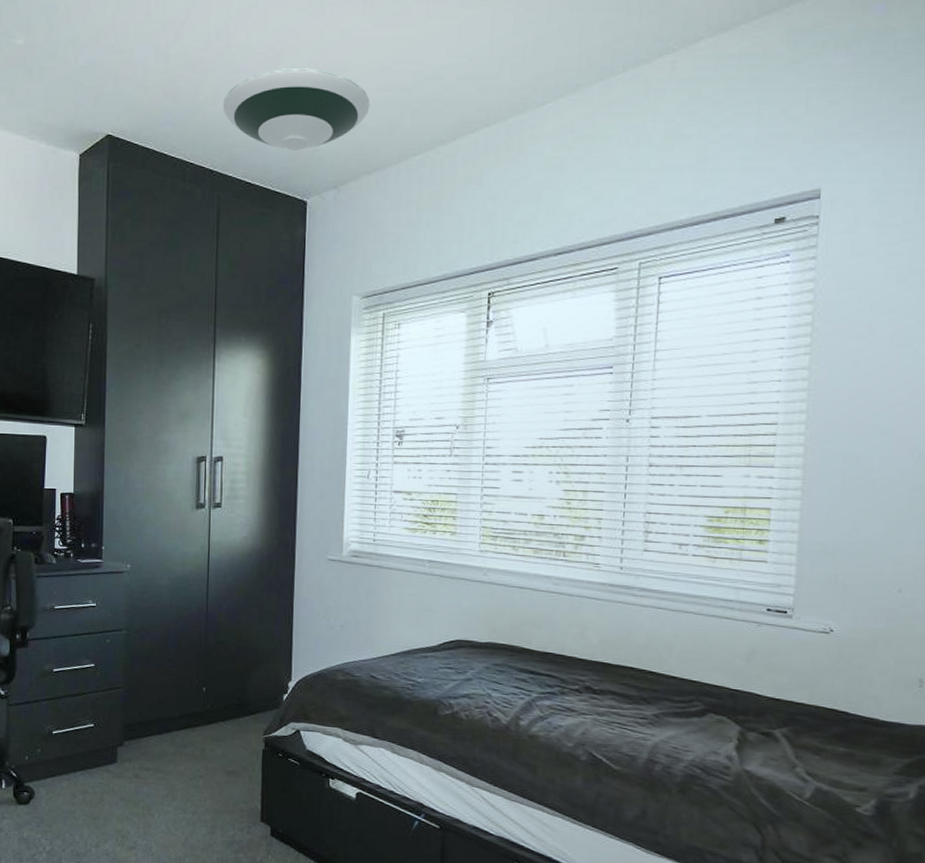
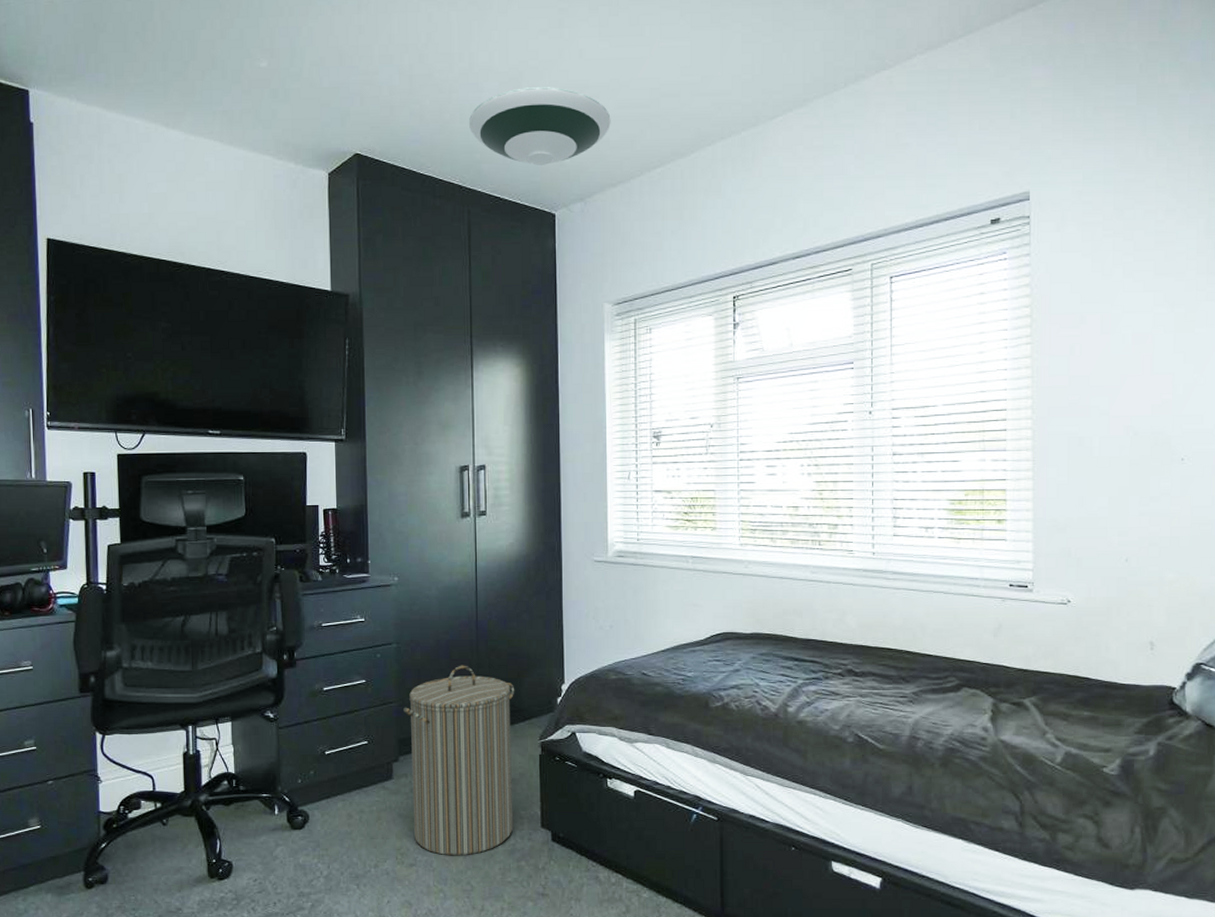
laundry hamper: none [130,655,241,843] -> present [403,665,514,856]

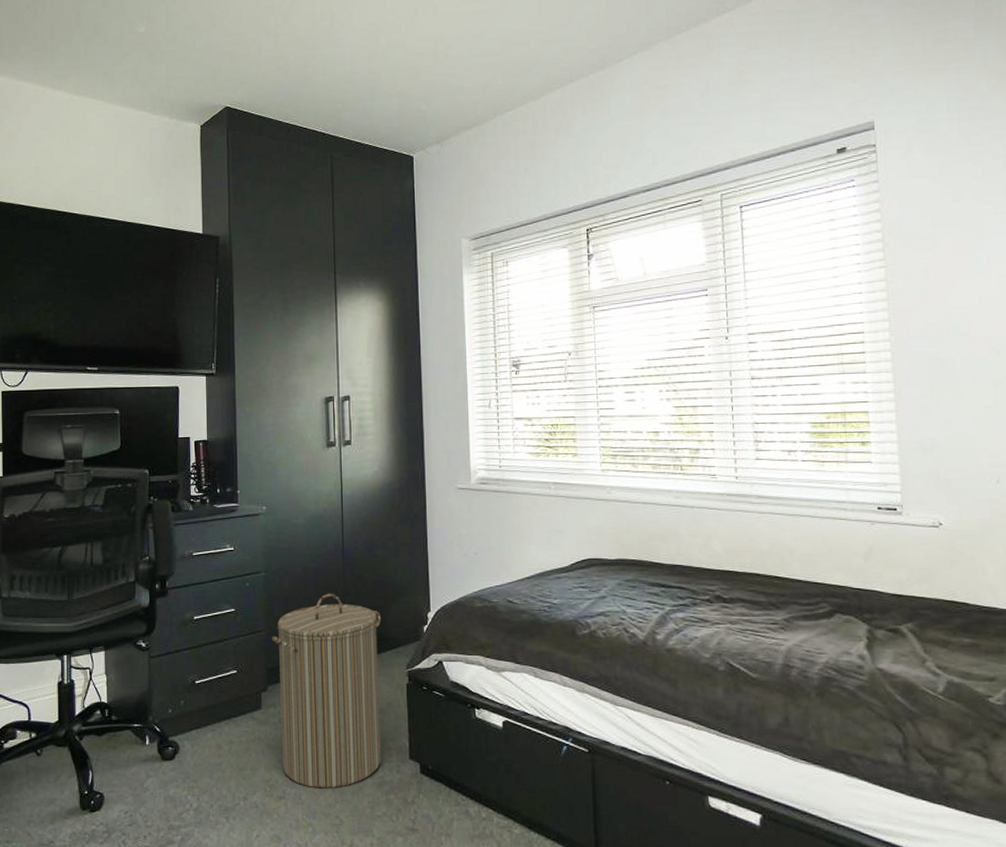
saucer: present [469,87,611,165] -> none [331,40,464,112]

